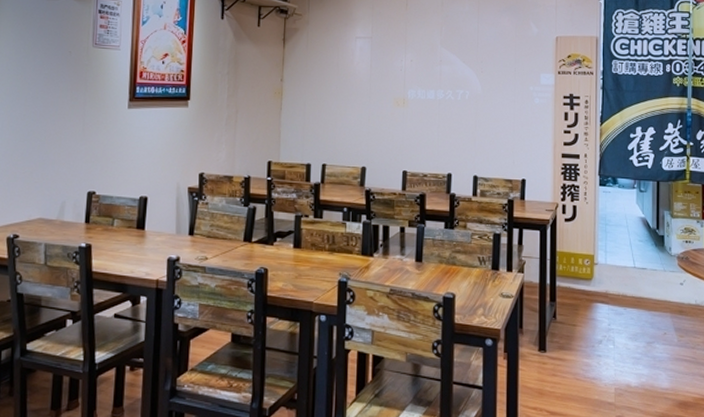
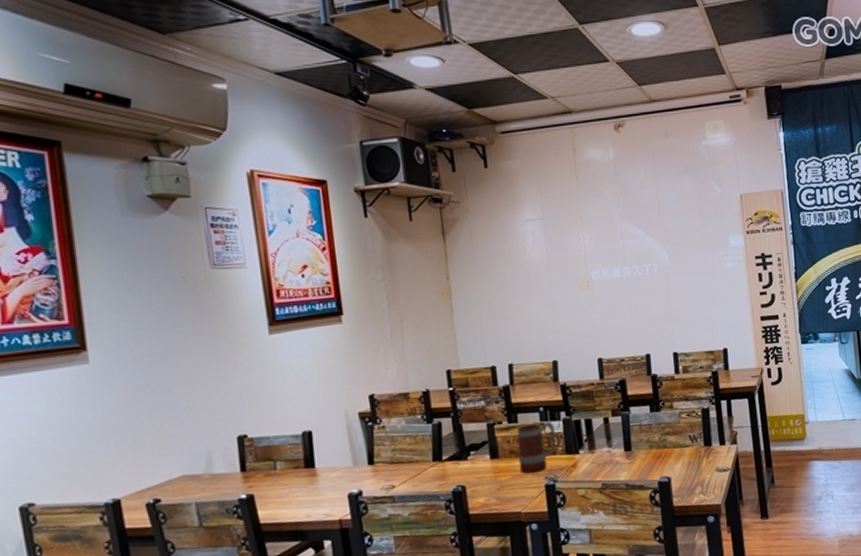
beer mug: none [318,221,355,267] -> present [516,421,556,474]

